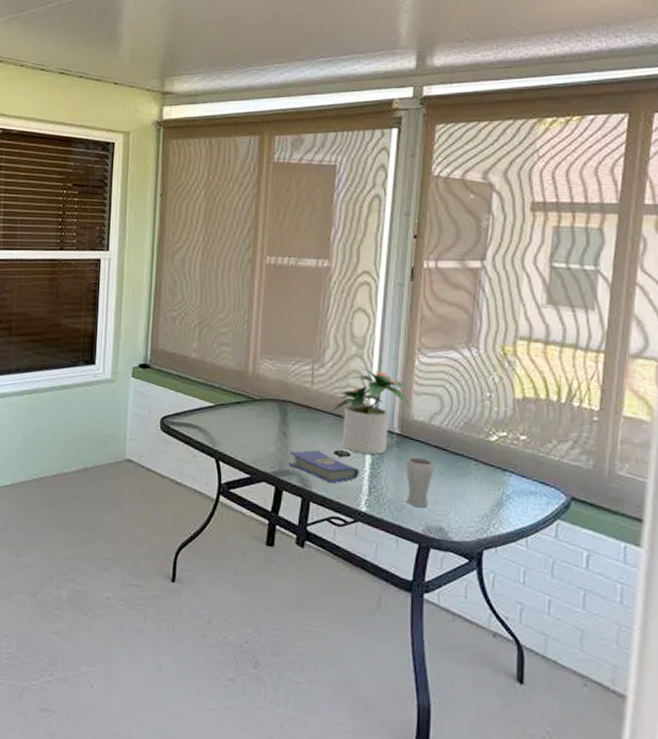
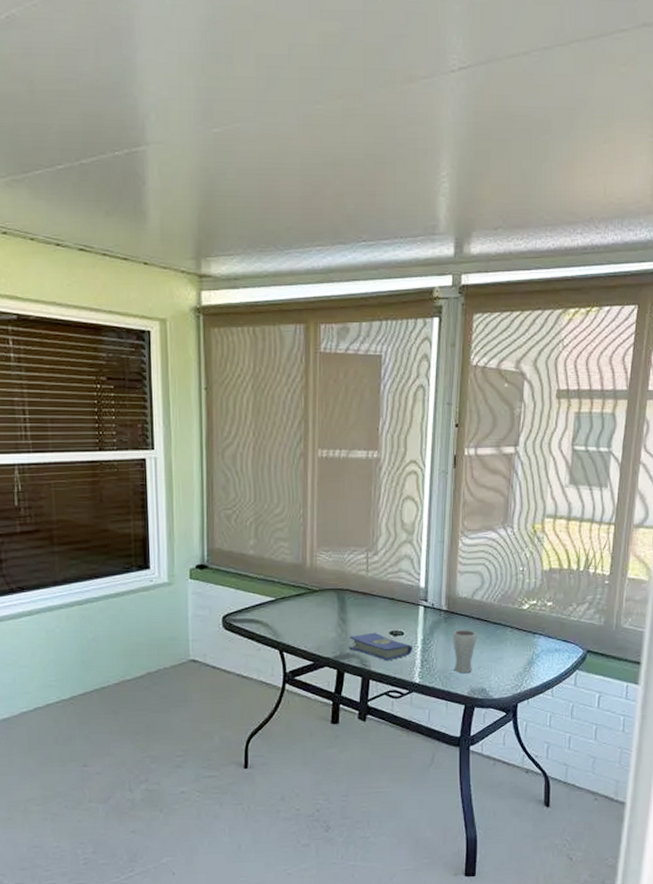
potted plant: present [330,367,412,455] -> none [385,552,457,631]

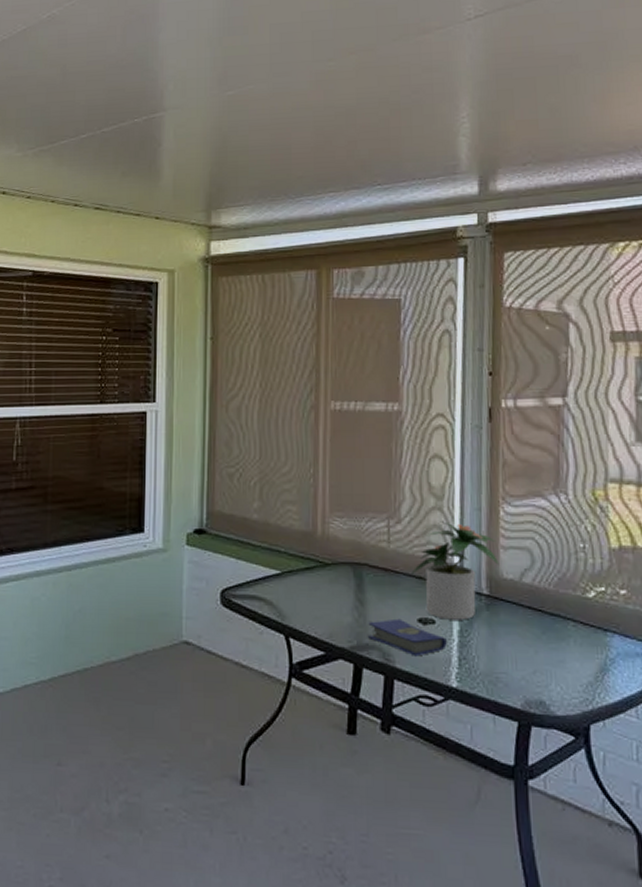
potted plant: none [385,552,457,631] -> present [411,521,500,620]
drinking glass: present [453,629,477,673] -> none [498,620,530,678]

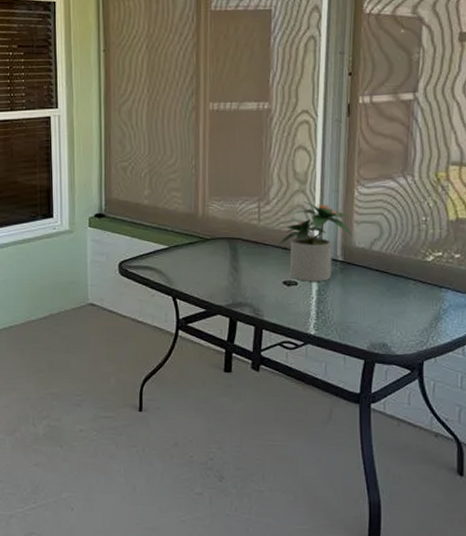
hardcover book: present [367,618,447,657] -> none [240,281,307,311]

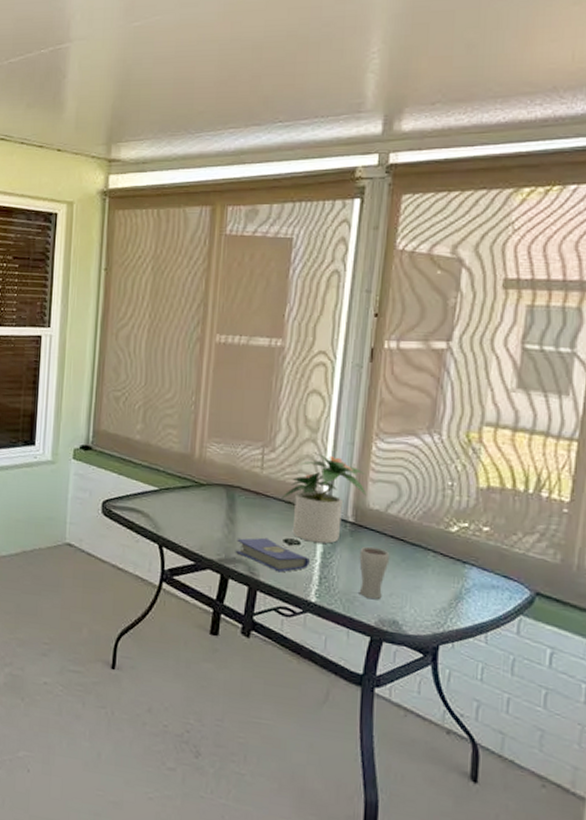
hardcover book: none [240,281,307,311] -> present [235,537,310,573]
drinking glass: none [350,281,377,326] -> present [359,546,390,599]

